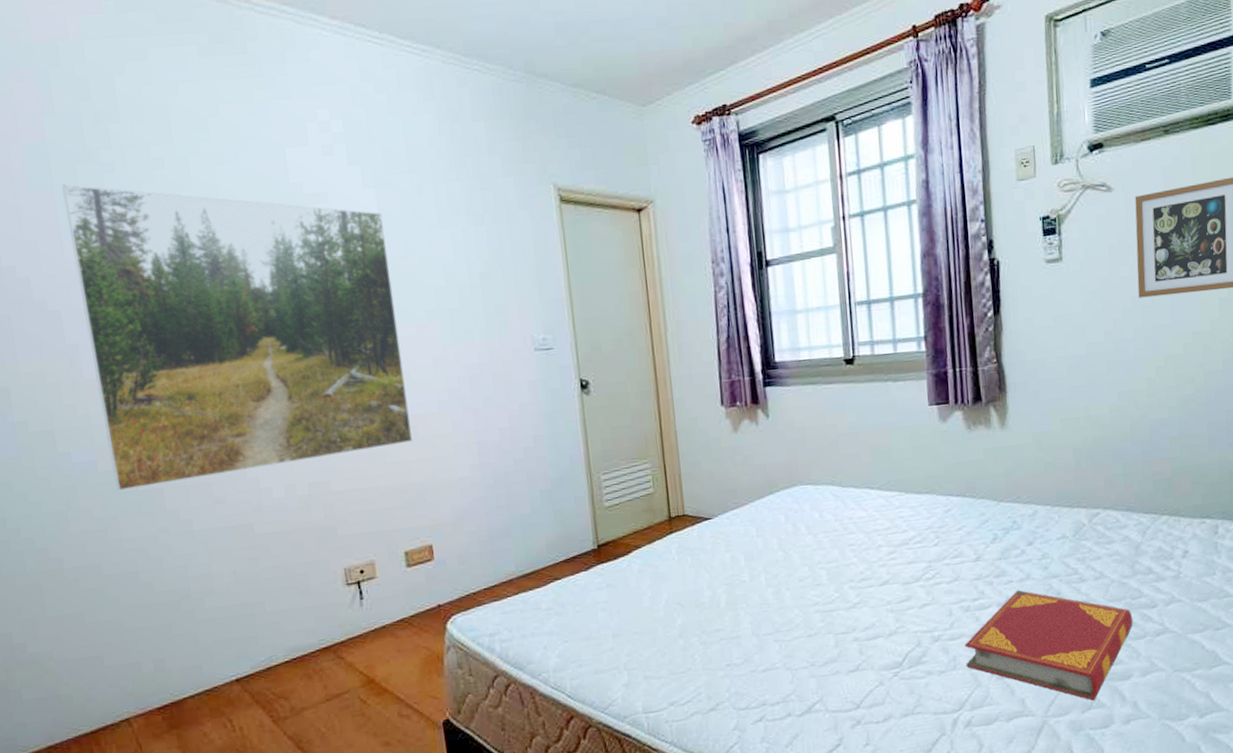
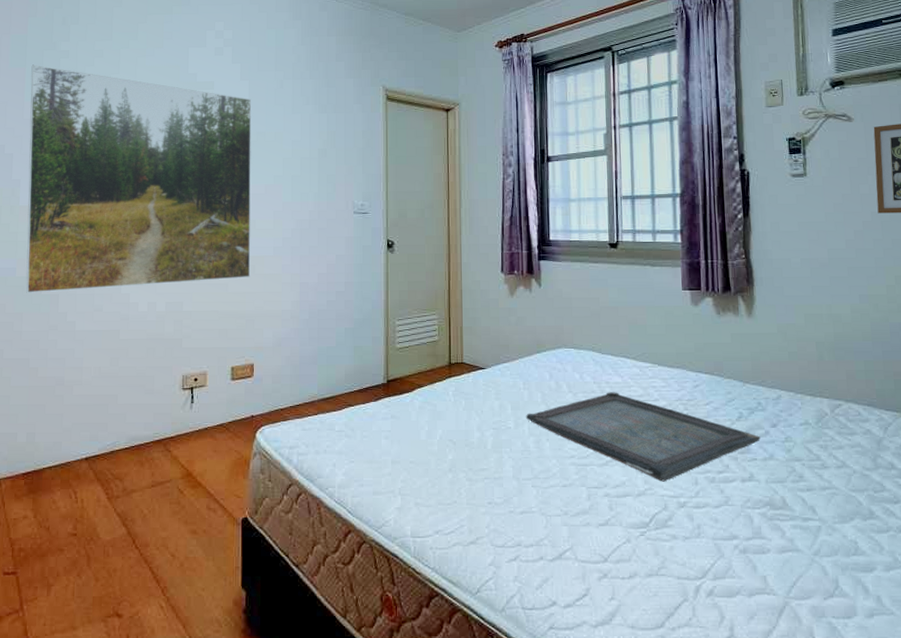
serving tray: none [762,527,1016,618] -> present [526,392,761,482]
hardback book: present [965,589,1133,701] -> none [709,468,876,588]

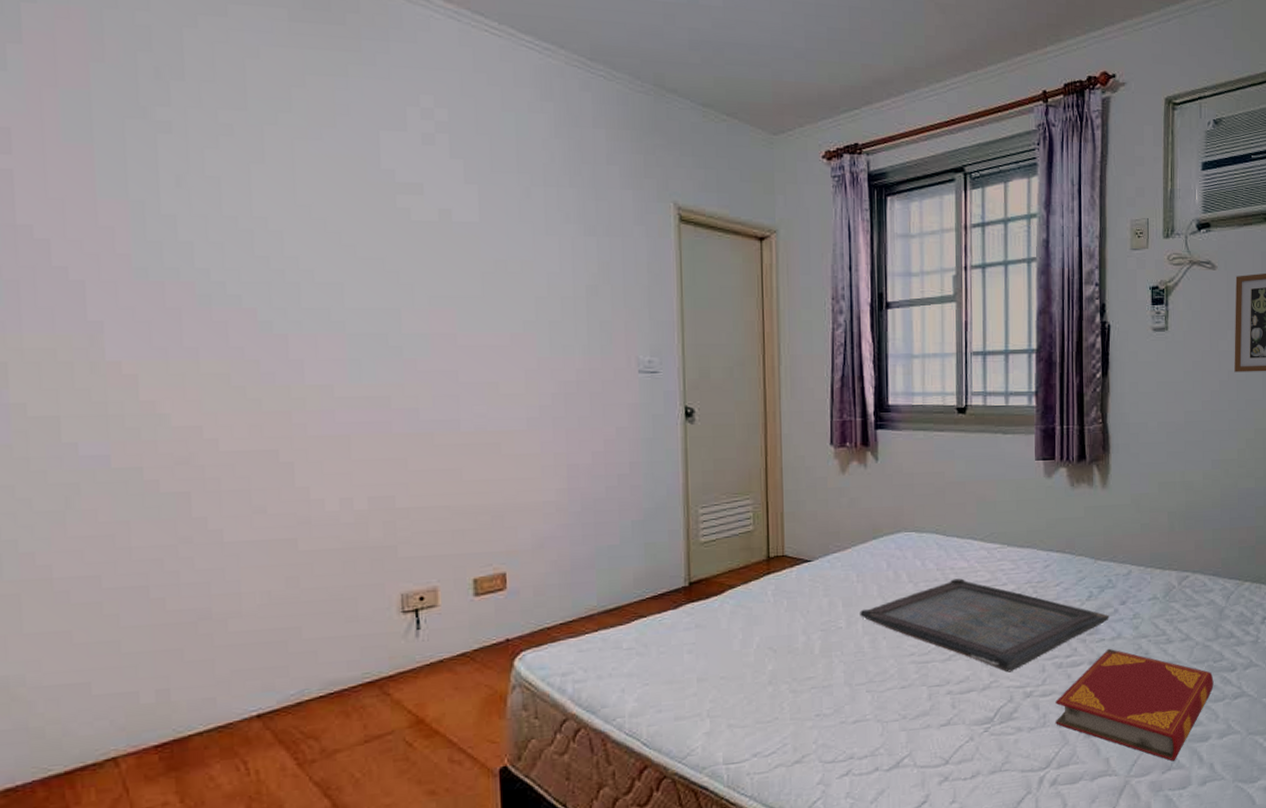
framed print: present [26,64,252,293] -> none [104,140,495,492]
hardback book: none [709,468,876,588] -> present [1055,648,1214,761]

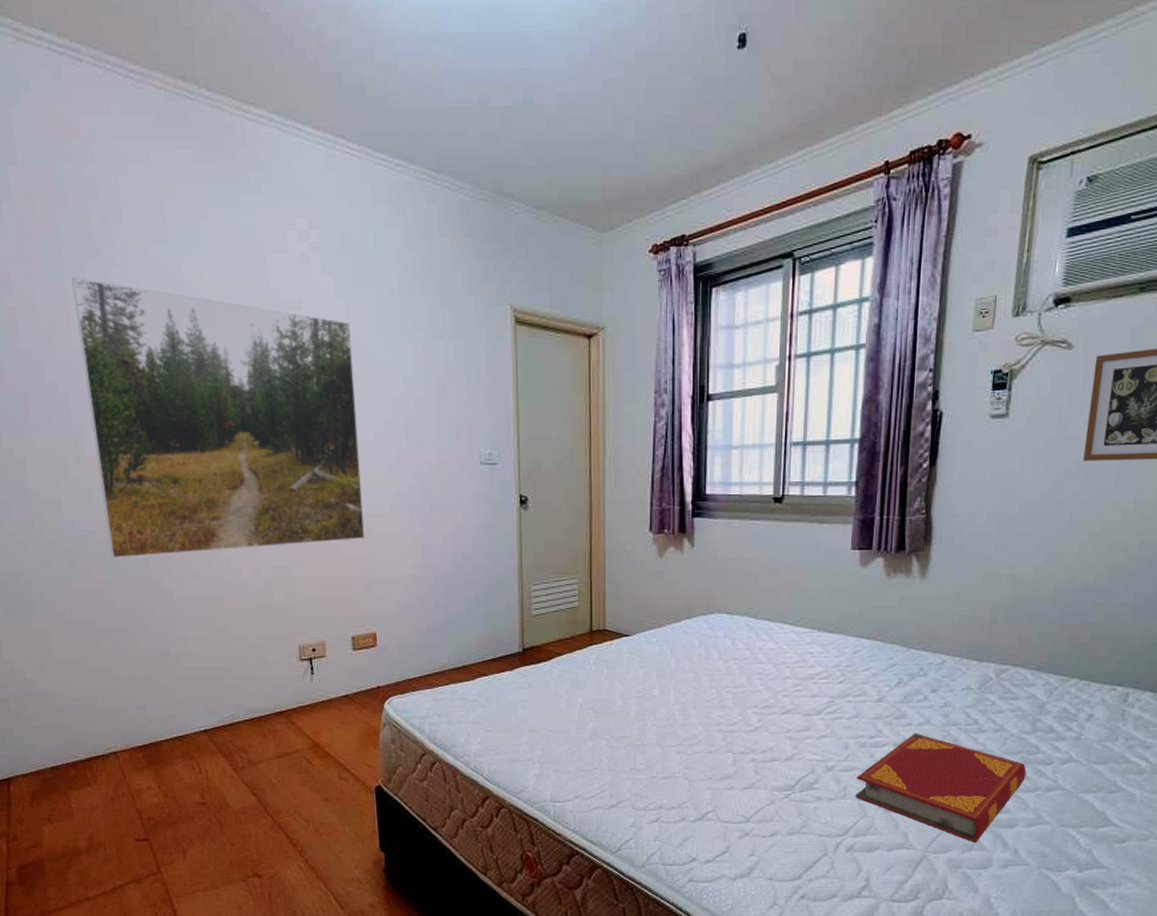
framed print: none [104,140,495,492] -> present [71,277,365,558]
serving tray: present [860,578,1109,673] -> none [672,659,918,747]

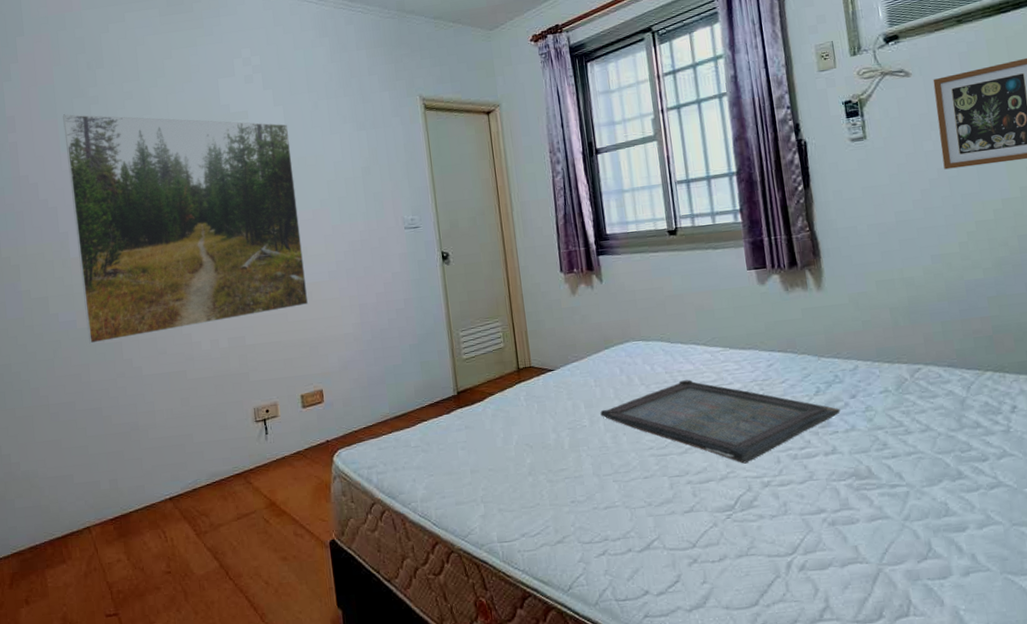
serving tray: none [672,659,918,747] -> present [600,379,841,464]
hardback book: present [855,733,1027,843] -> none [794,440,965,551]

